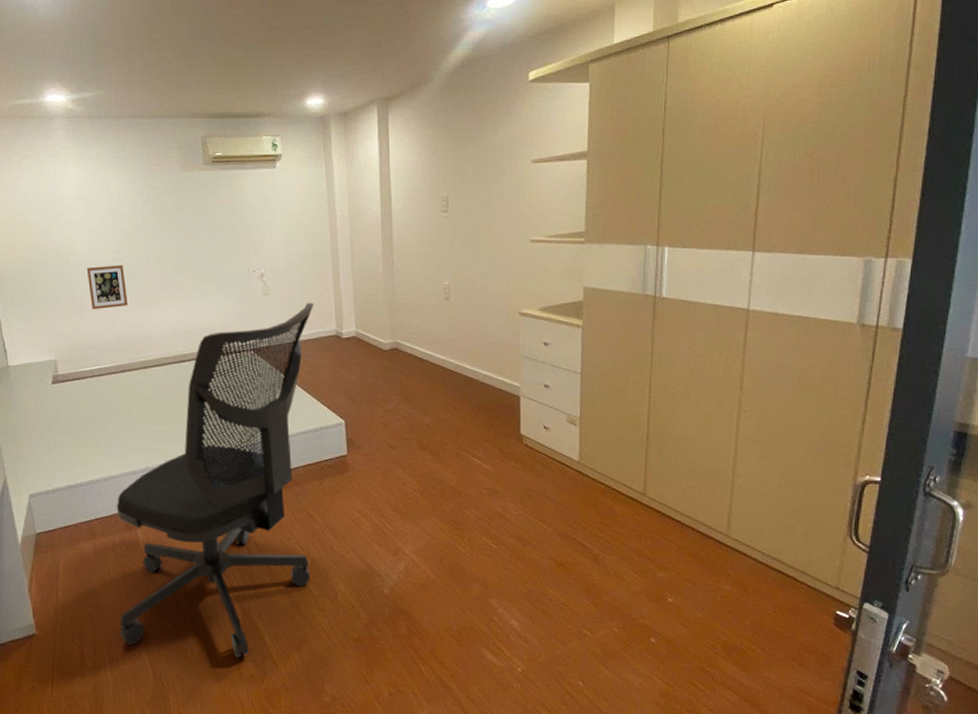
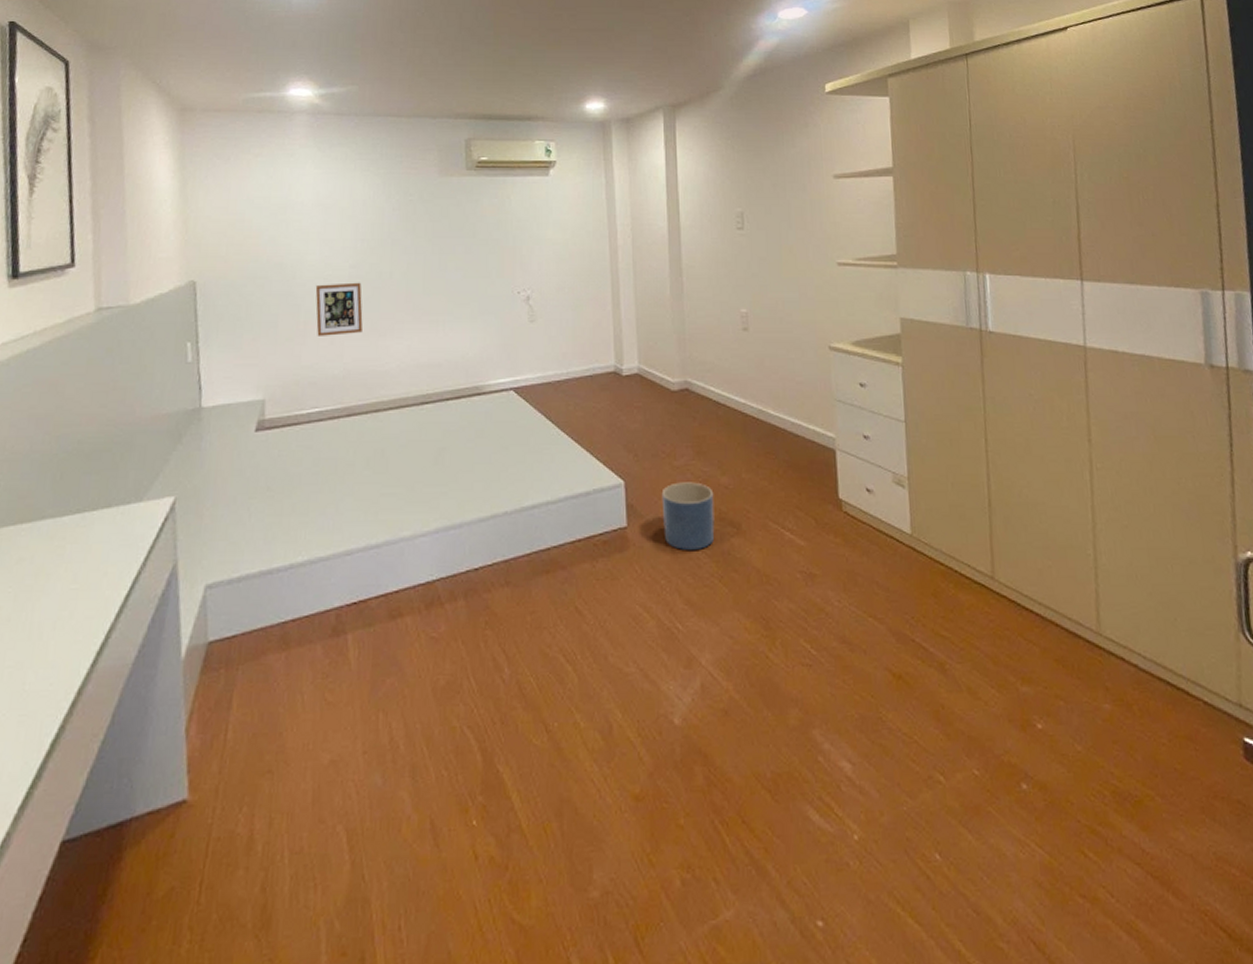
office chair: present [116,302,314,658] -> none [309,331,590,830]
planter: none [375,421,418,472] -> present [661,482,715,550]

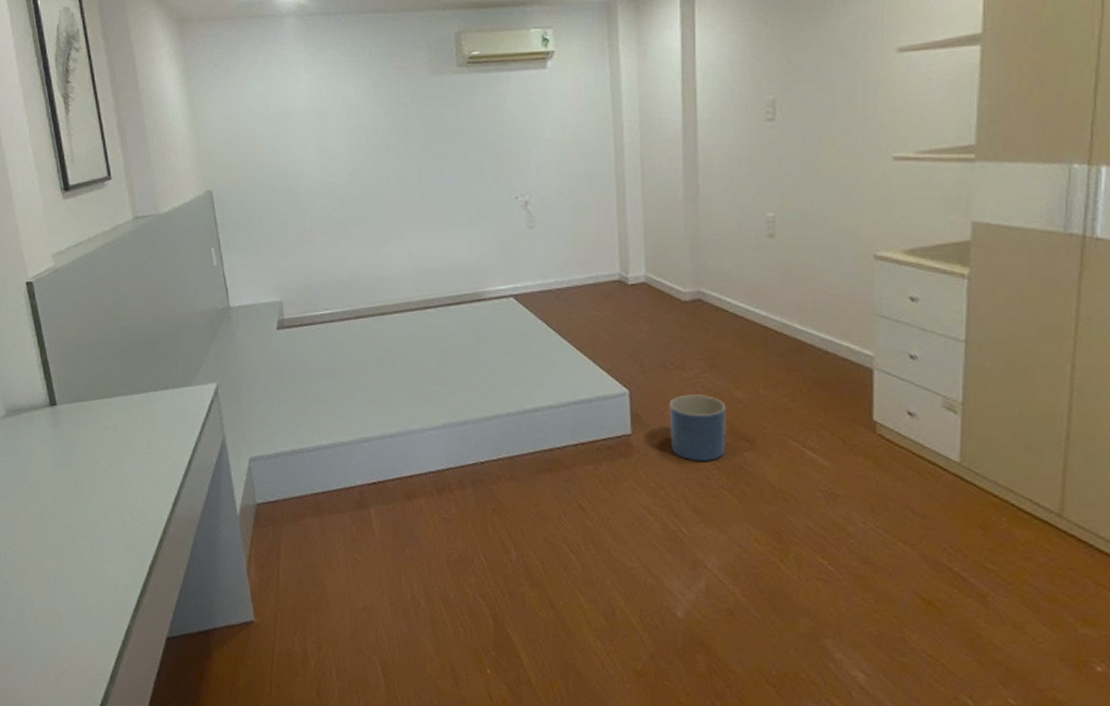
picture frame: present [315,282,363,336] -> none [318,189,364,242]

